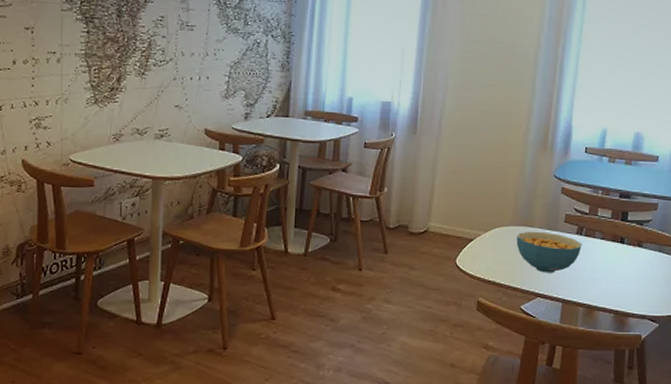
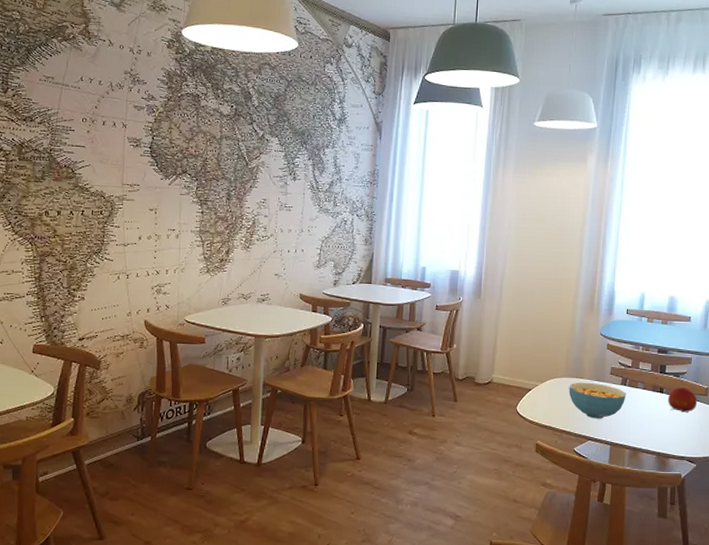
fruit: none [628,236,663,266] -> present [667,386,698,413]

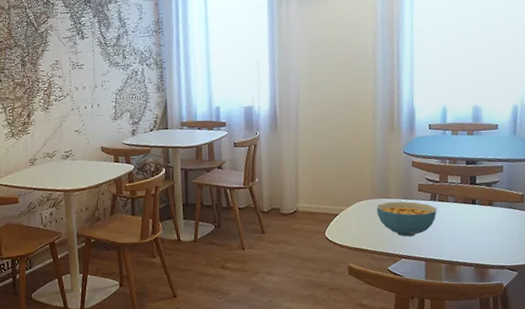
fruit: present [667,386,698,413] -> none [480,195,514,222]

